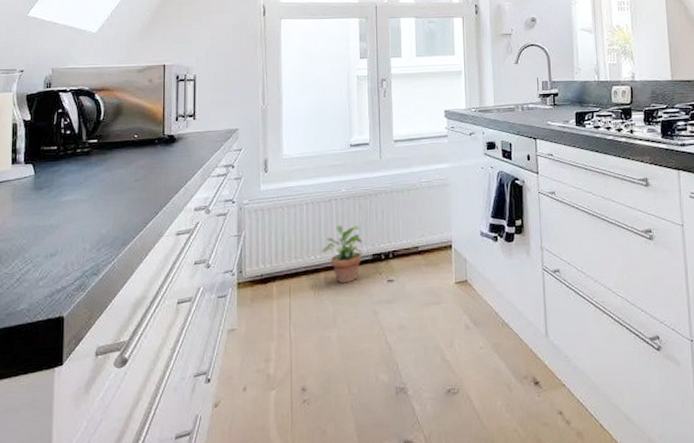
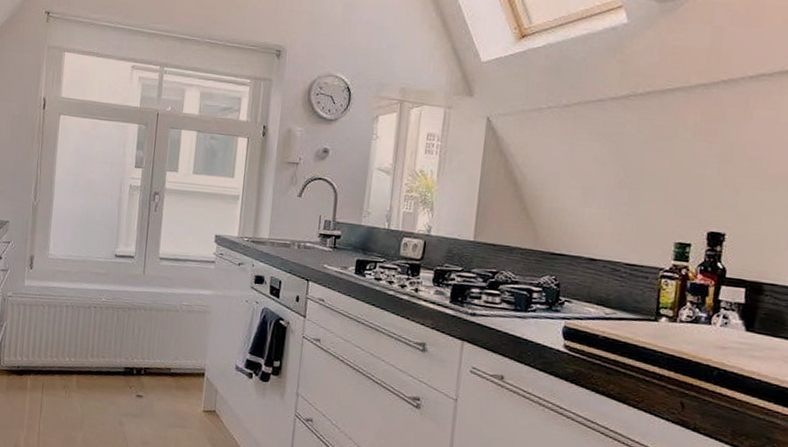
potted plant: present [322,224,363,284] -> none [76,332,117,390]

